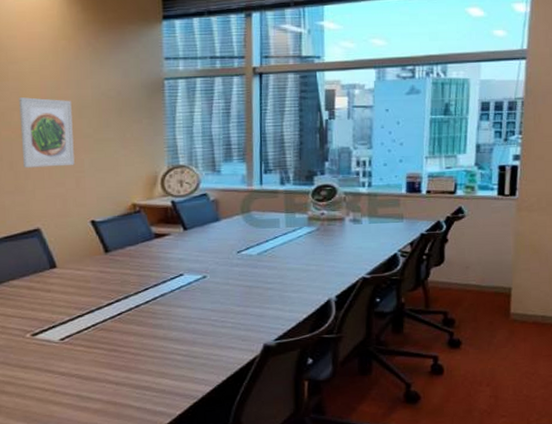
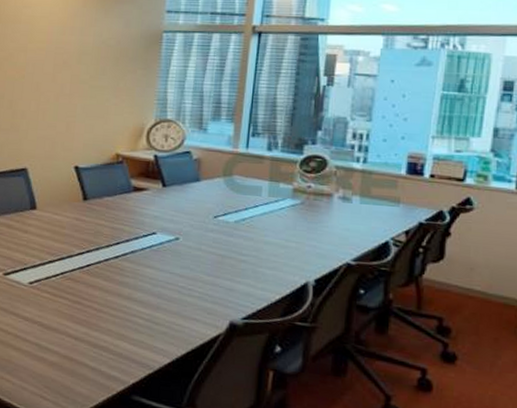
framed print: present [19,97,75,168] -> none [21,40,74,110]

